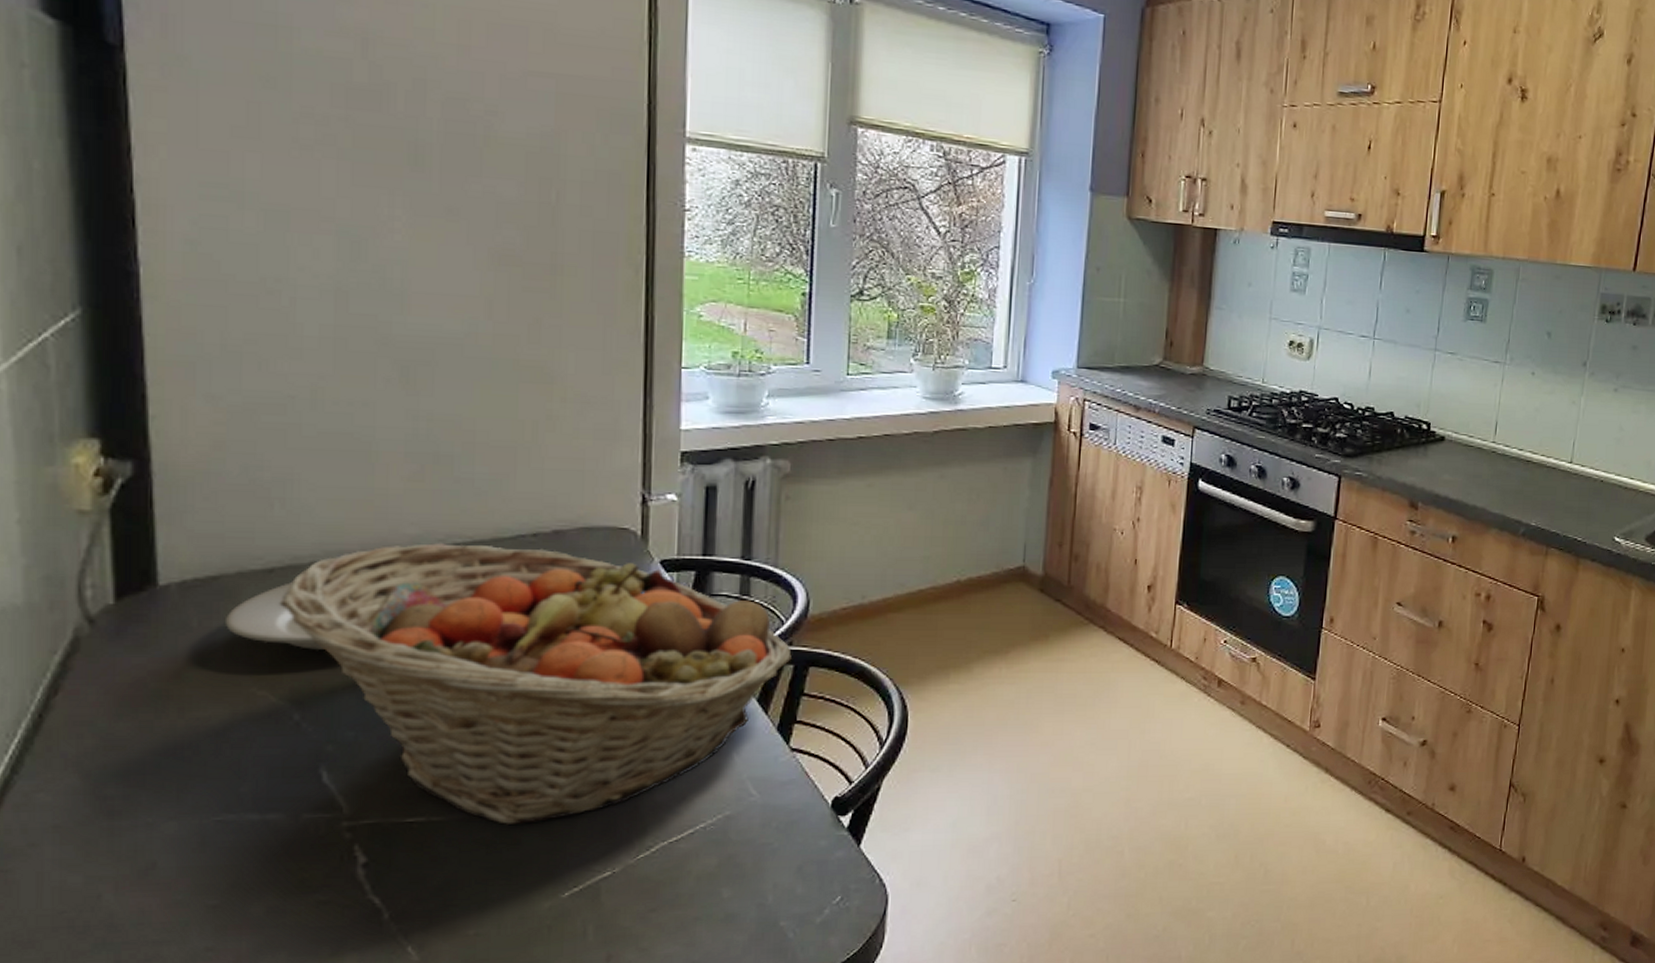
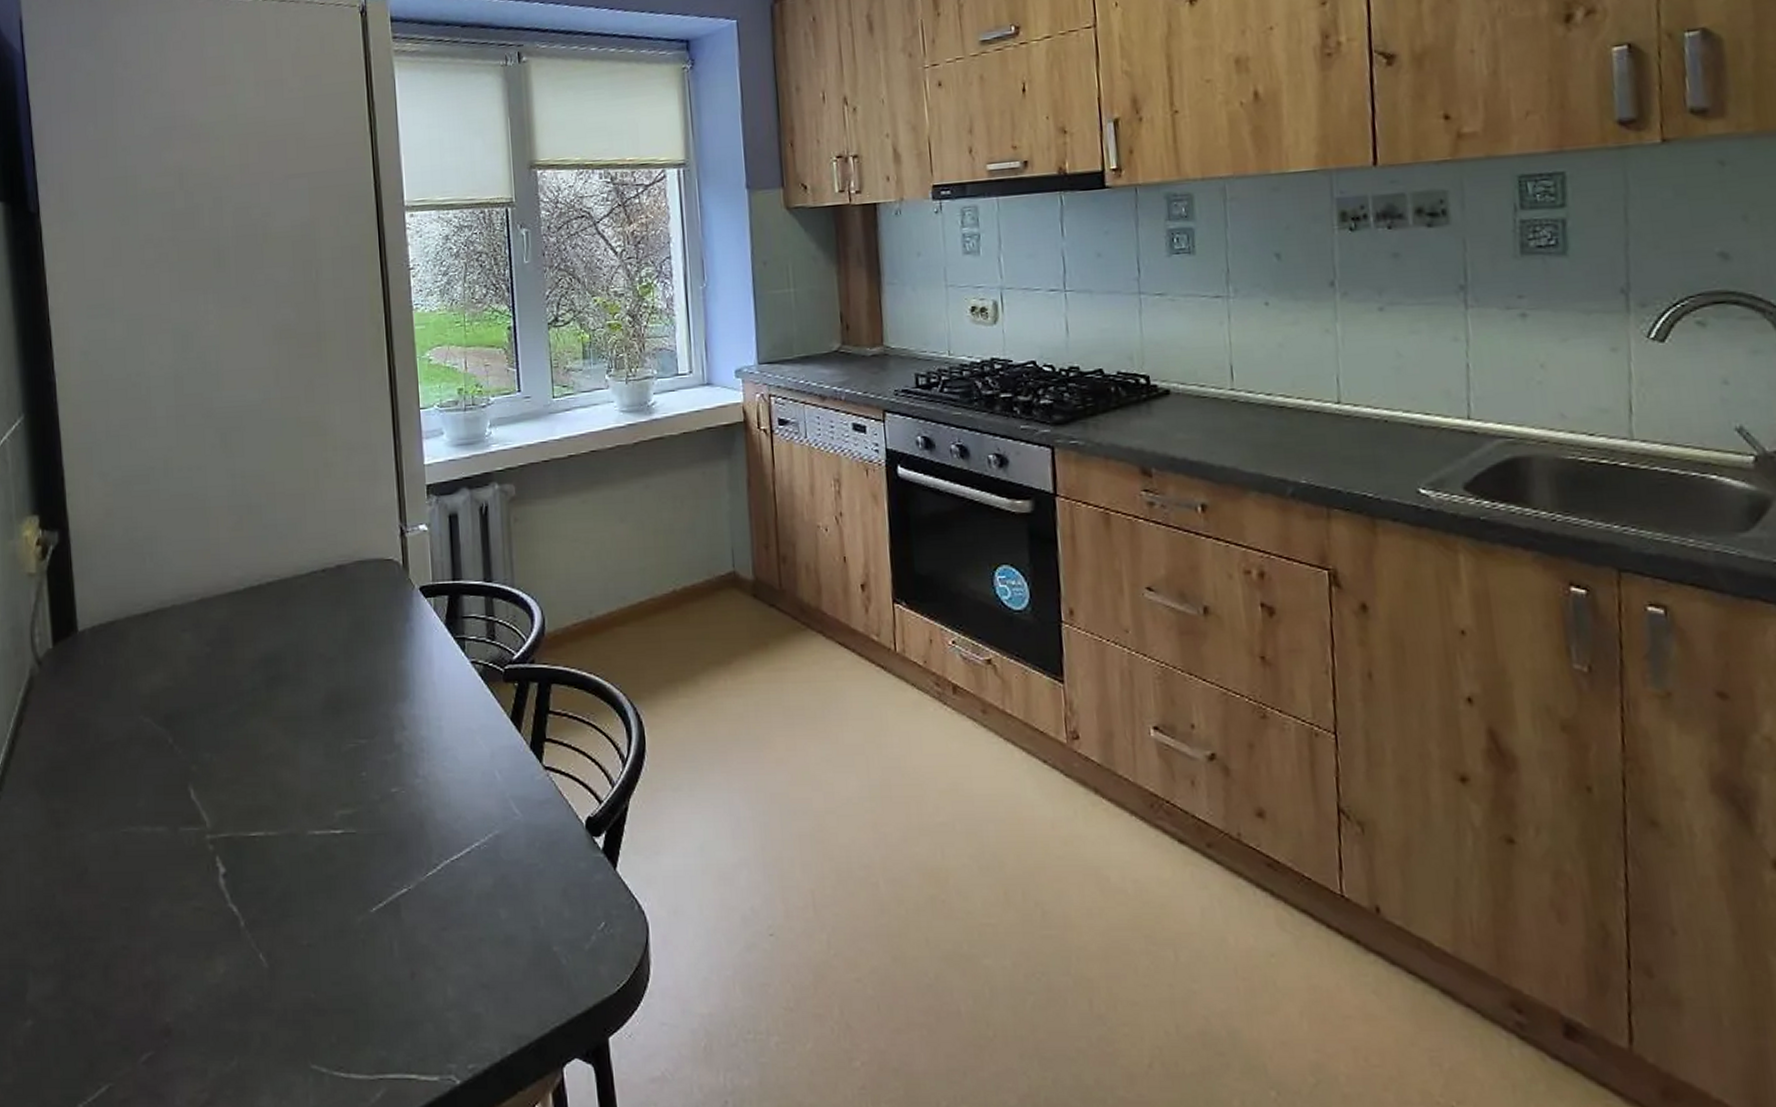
plate: present [226,568,381,650] -> none [121,608,220,681]
fruit basket: present [279,543,792,824] -> none [153,582,535,840]

